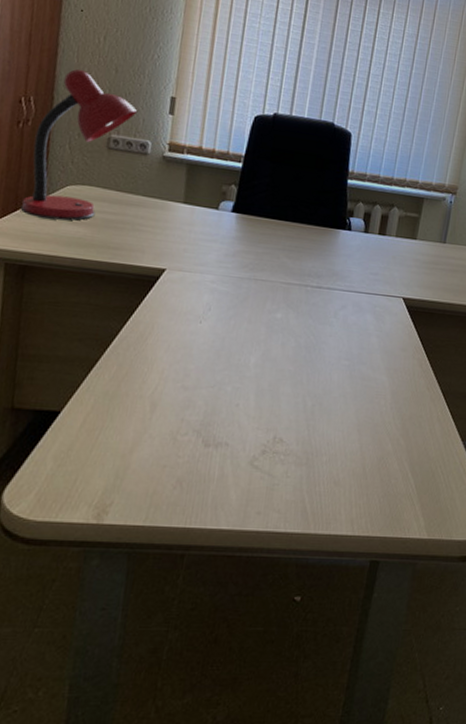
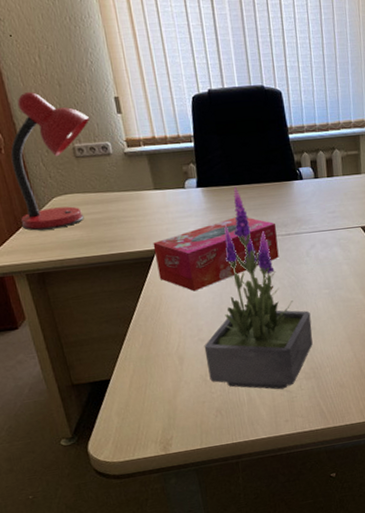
tissue box: none [158,253,309,328] -> present [153,217,279,292]
potted plant: none [180,221,321,471] -> present [204,187,313,390]

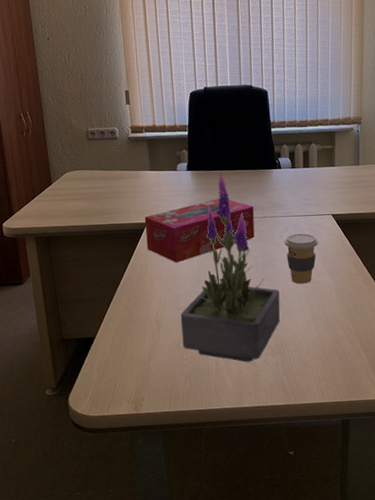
desk lamp: present [10,91,90,231] -> none [36,83,104,200]
coffee cup: none [312,249,349,304] -> present [285,233,319,284]

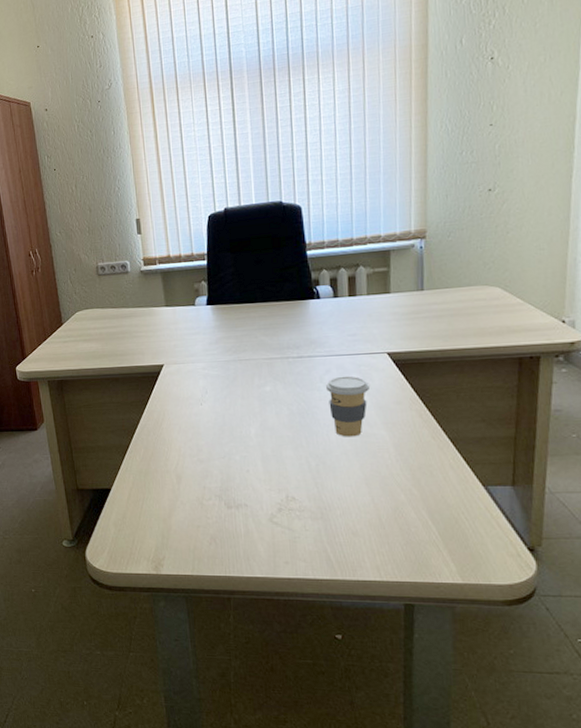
tissue box: present [144,198,255,263] -> none [160,336,289,410]
potted plant: present [180,172,280,362] -> none [202,305,322,526]

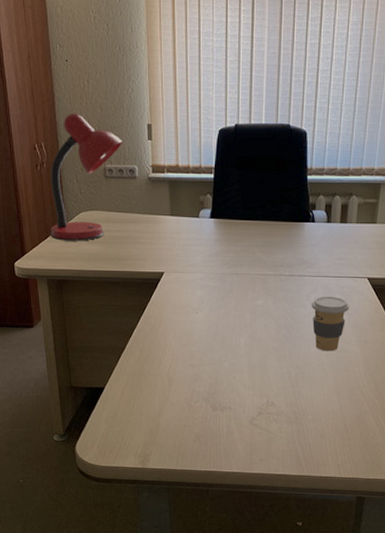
desk lamp: none [45,217,113,342] -> present [50,112,123,241]

